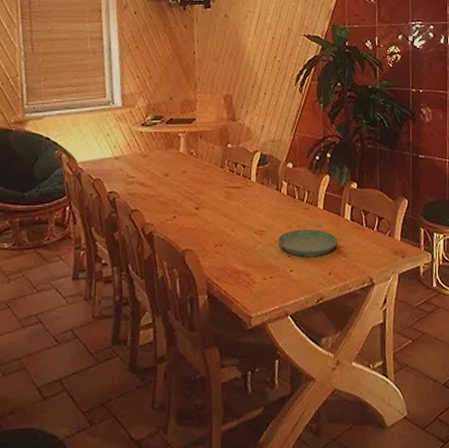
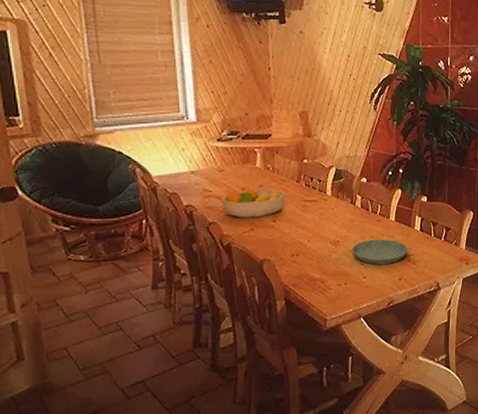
fruit bowl: none [145,173,209,206] -> present [222,187,286,218]

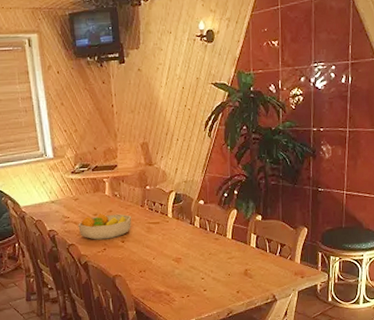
saucer: present [351,239,408,265] -> none [192,255,245,279]

